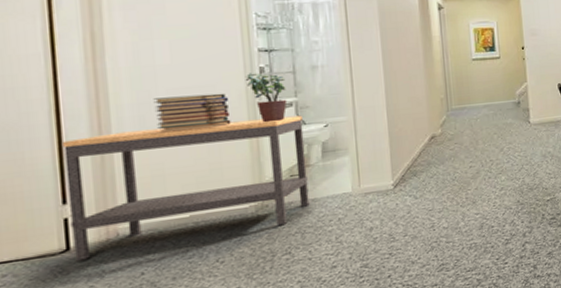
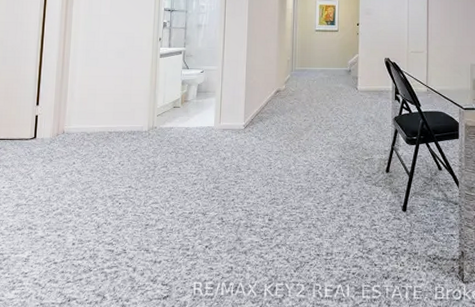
console table: present [63,115,310,261] -> none [38,60,187,146]
book stack: present [153,93,231,133] -> none [96,38,142,64]
potted plant: present [245,73,288,123] -> none [153,26,179,65]

